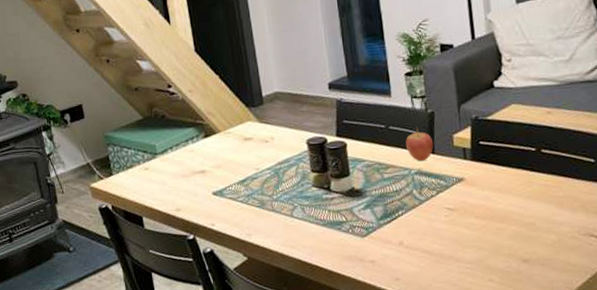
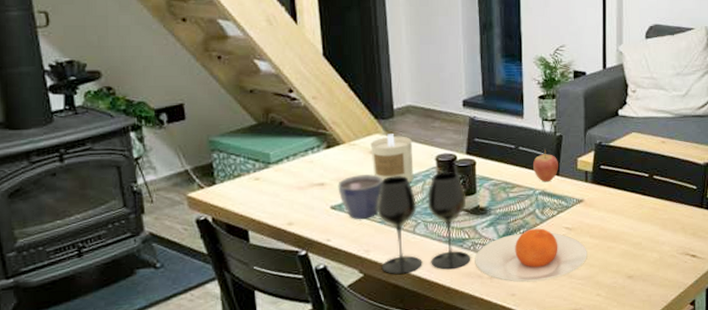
cup: none [217,160,259,204] -> present [338,174,383,219]
candle: none [244,120,287,168] -> present [370,134,414,184]
wine glass: none [254,154,350,257] -> present [378,171,471,274]
plate: none [354,209,475,267] -> present [475,228,587,283]

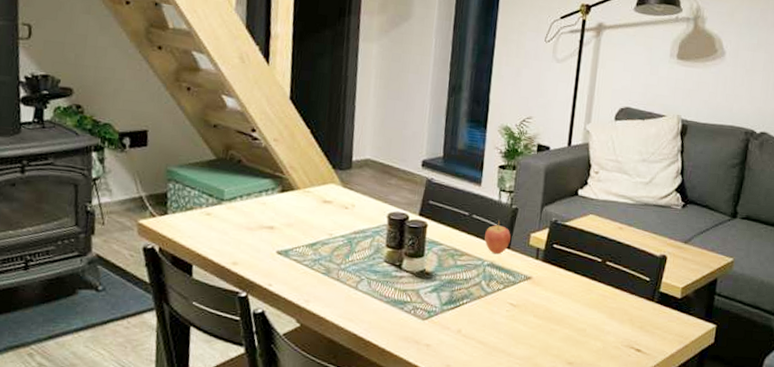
cup: present [338,174,383,219] -> none [286,222,333,268]
candle: present [370,134,414,184] -> none [323,185,366,238]
wine glass: present [378,171,471,274] -> none [319,228,413,330]
plate: present [475,228,587,283] -> none [413,300,529,356]

